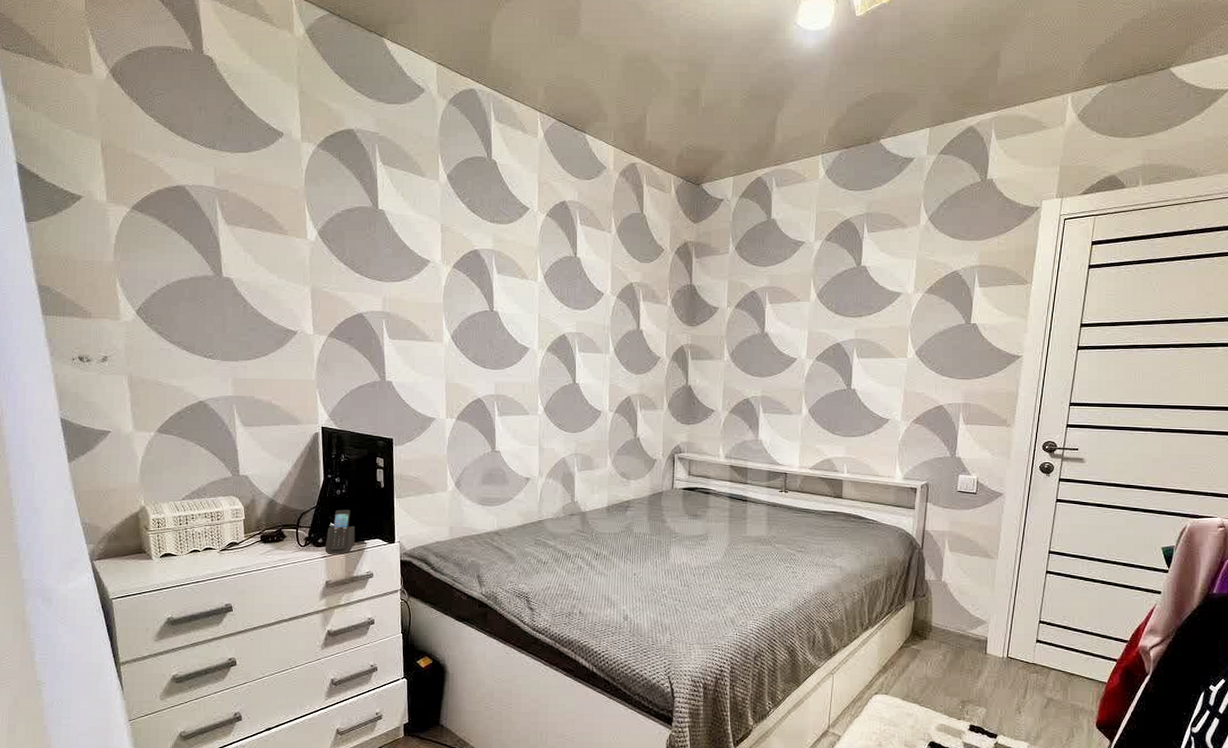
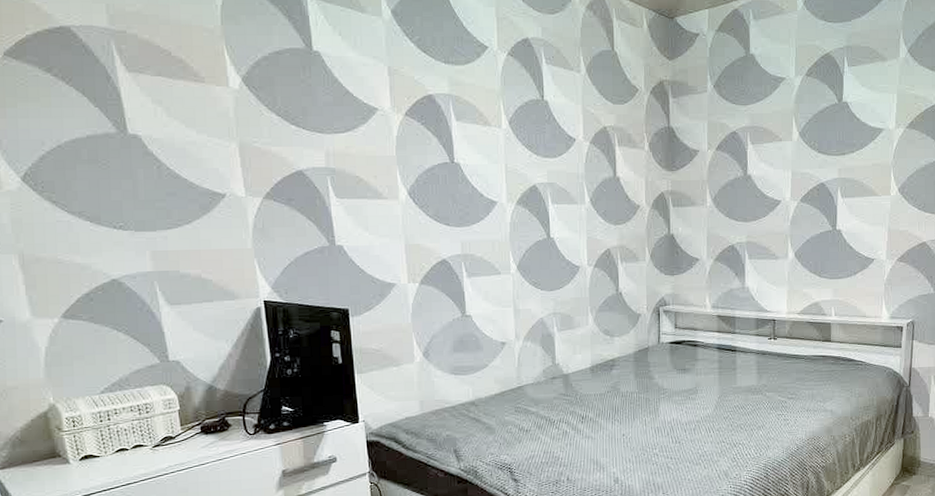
cordless phone: present [325,509,356,555] -> none [278,390,313,442]

